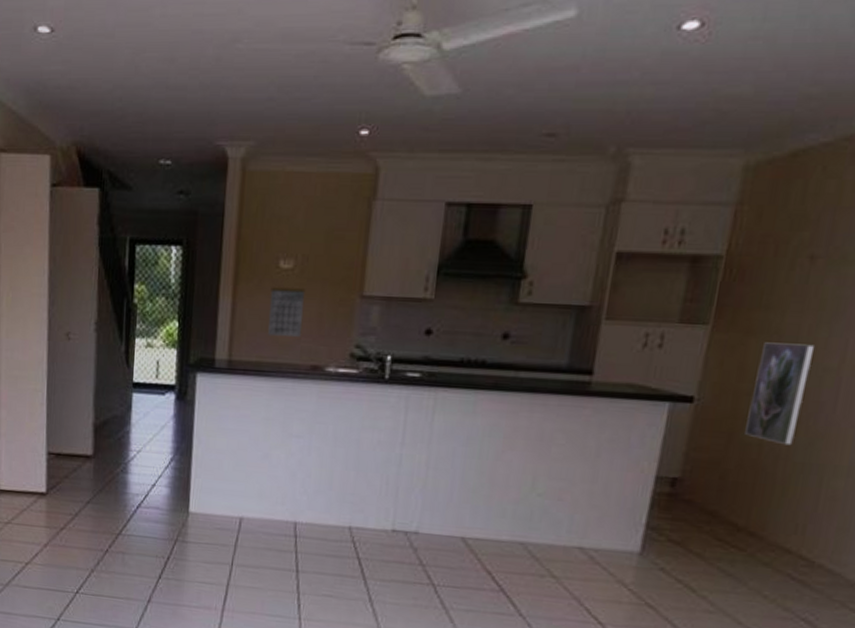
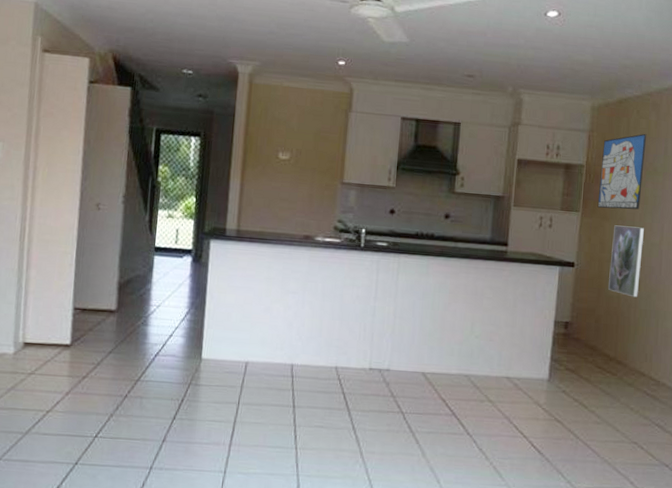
calendar: present [267,286,306,338] -> none [269,172,299,214]
wall art: none [738,201,836,319] -> present [597,133,647,210]

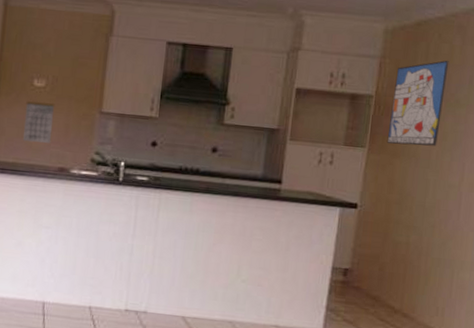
calendar: none [269,172,299,214] -> present [23,100,55,144]
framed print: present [608,225,645,298] -> none [396,163,442,245]

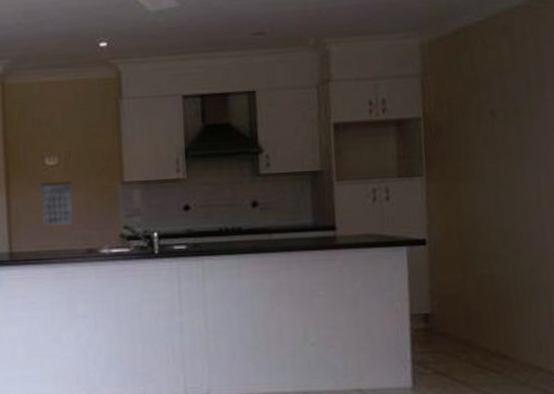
wall art: present [387,60,449,146] -> none [442,66,503,167]

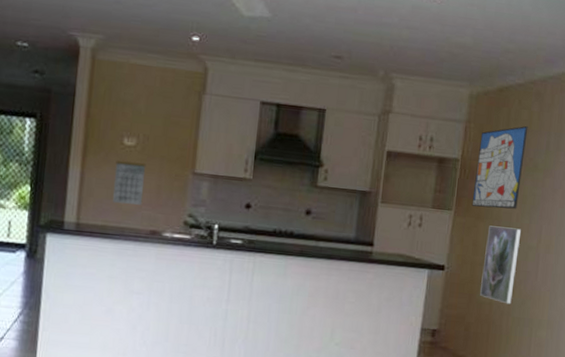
wall art: none [442,66,503,167] -> present [471,125,528,209]
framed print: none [472,184,518,273] -> present [480,225,522,304]

